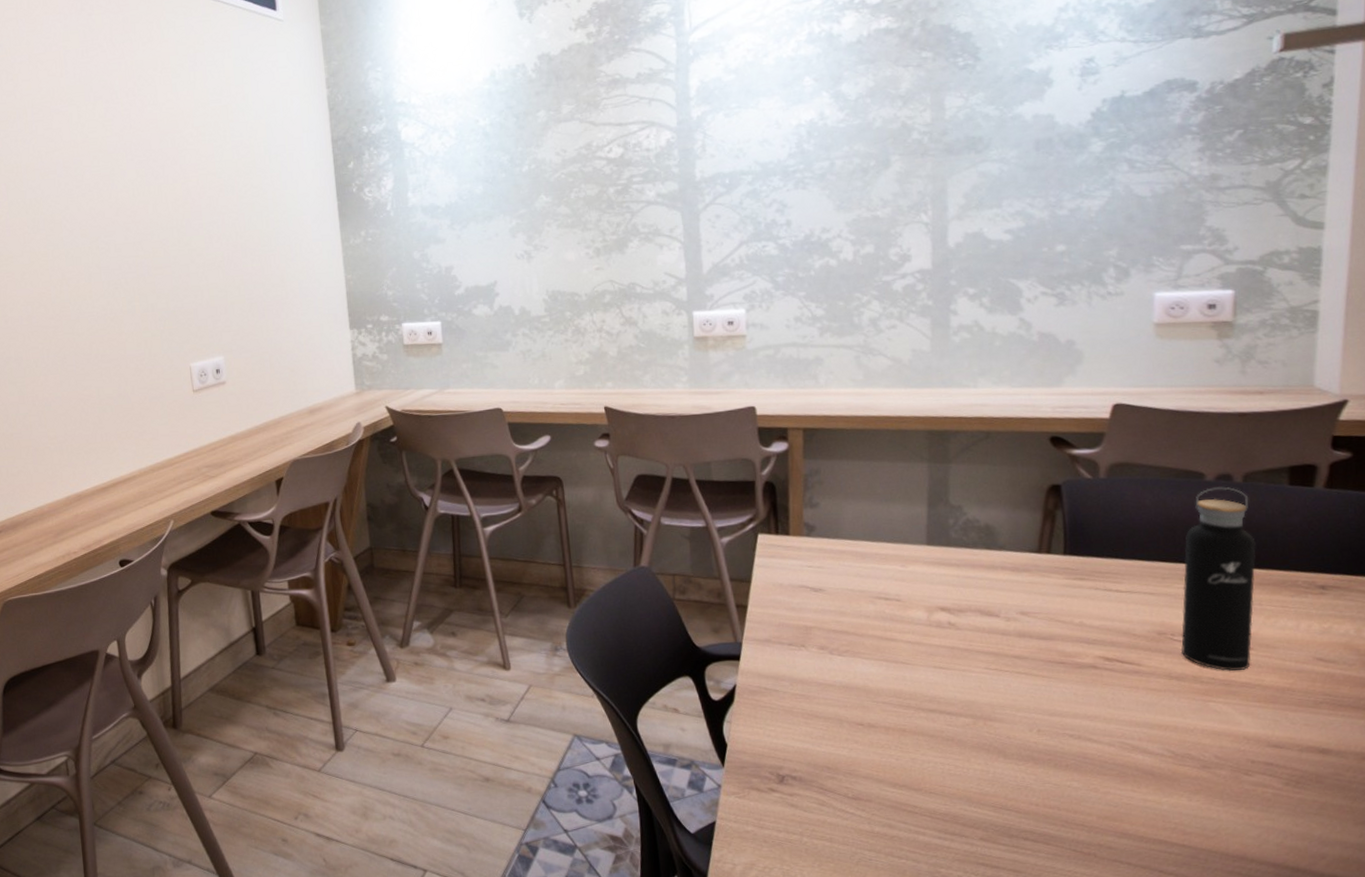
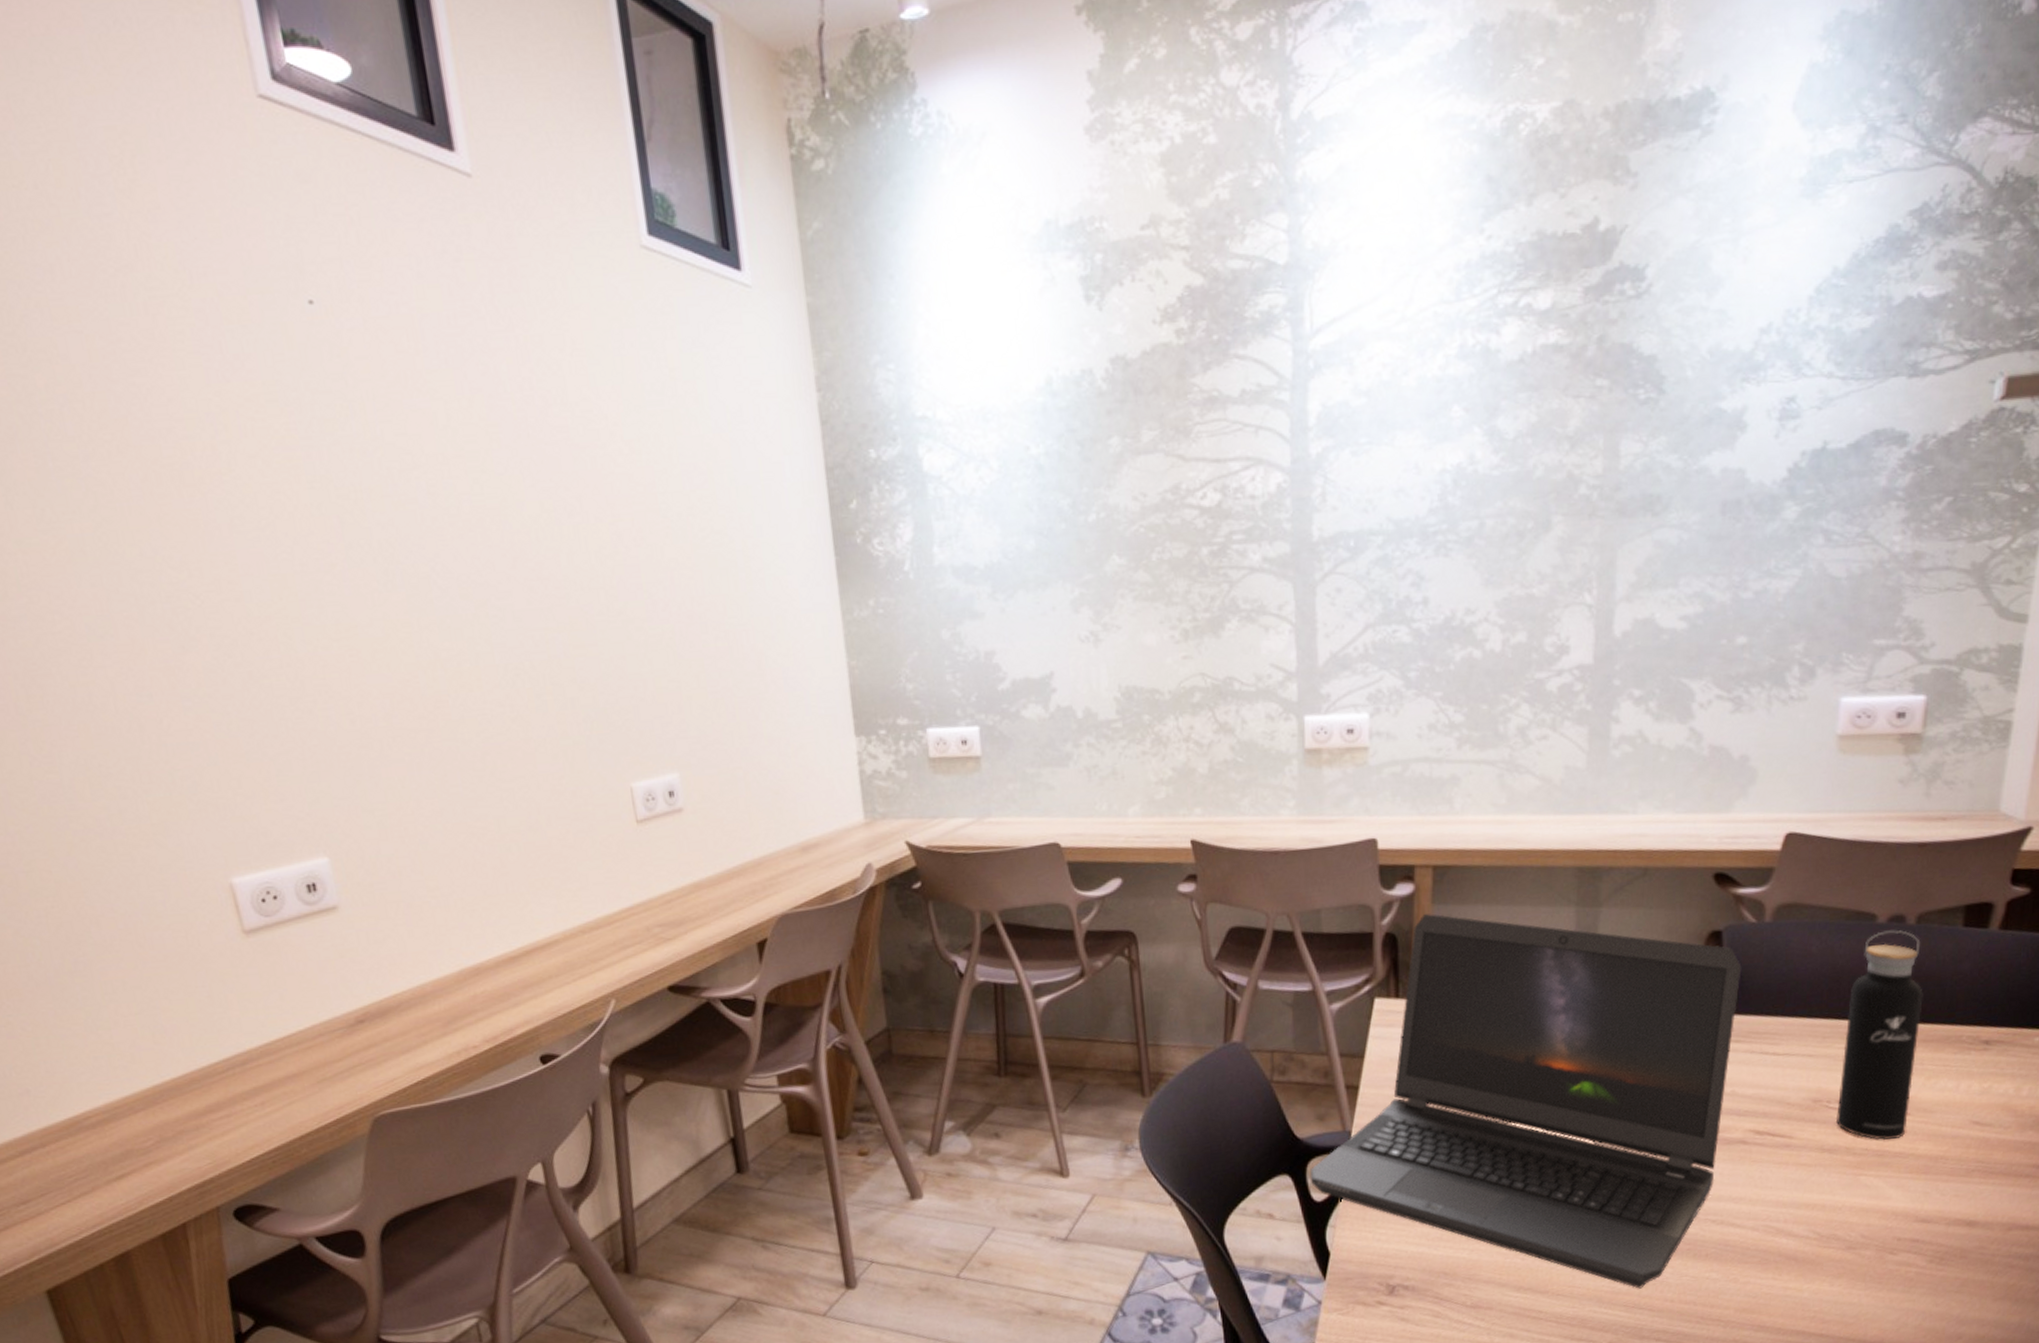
laptop computer: none [708,467,1081,792] -> present [1311,914,1742,1289]

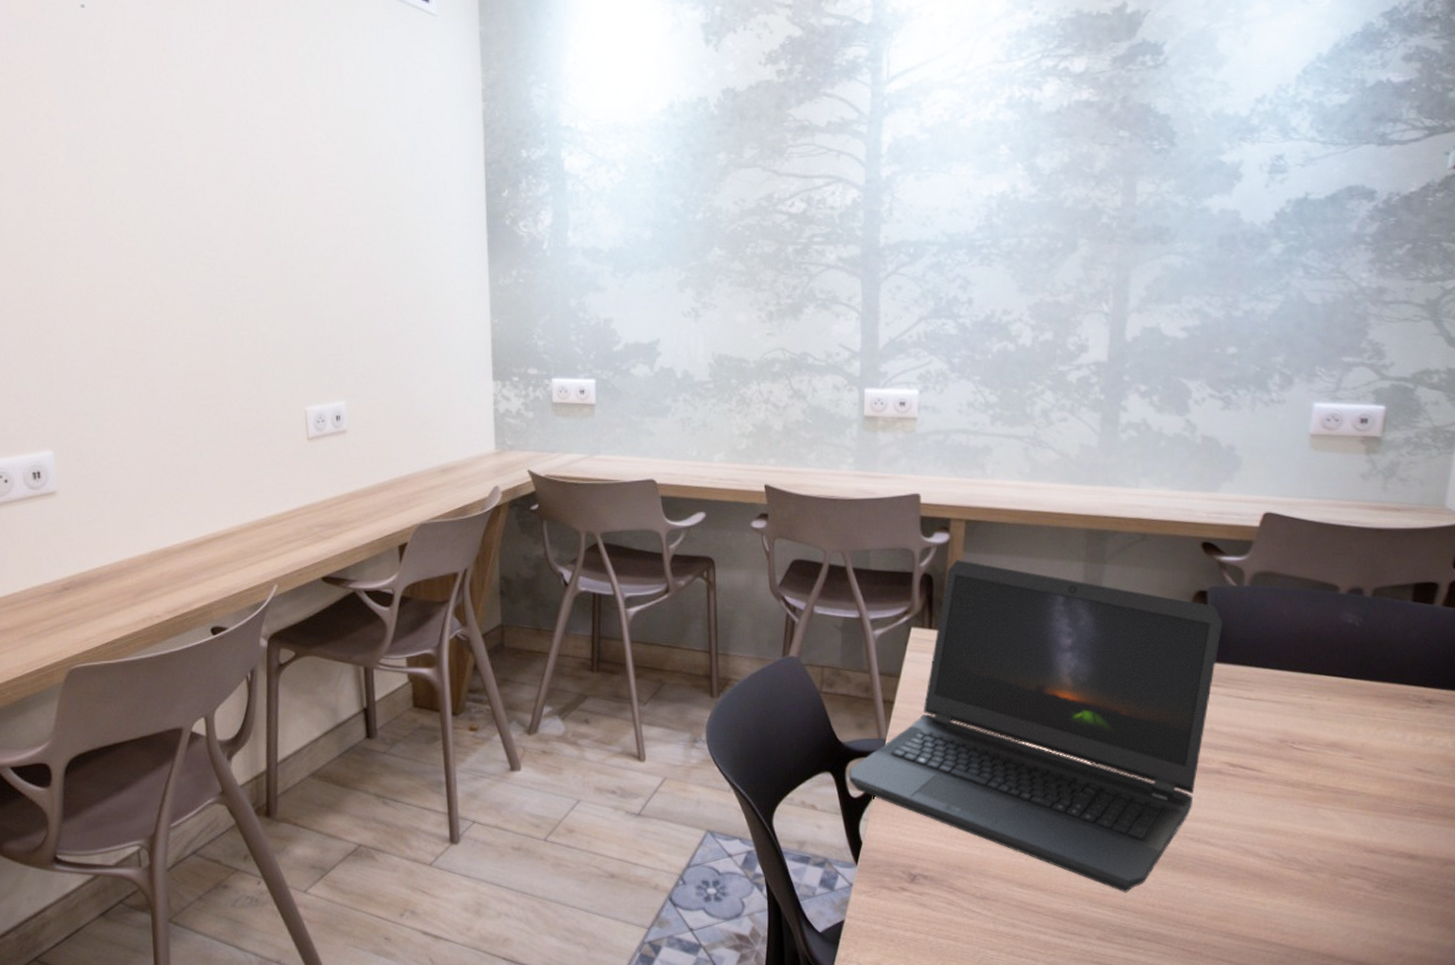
water bottle: present [1835,930,1923,1140] -> none [1298,600,1377,779]

